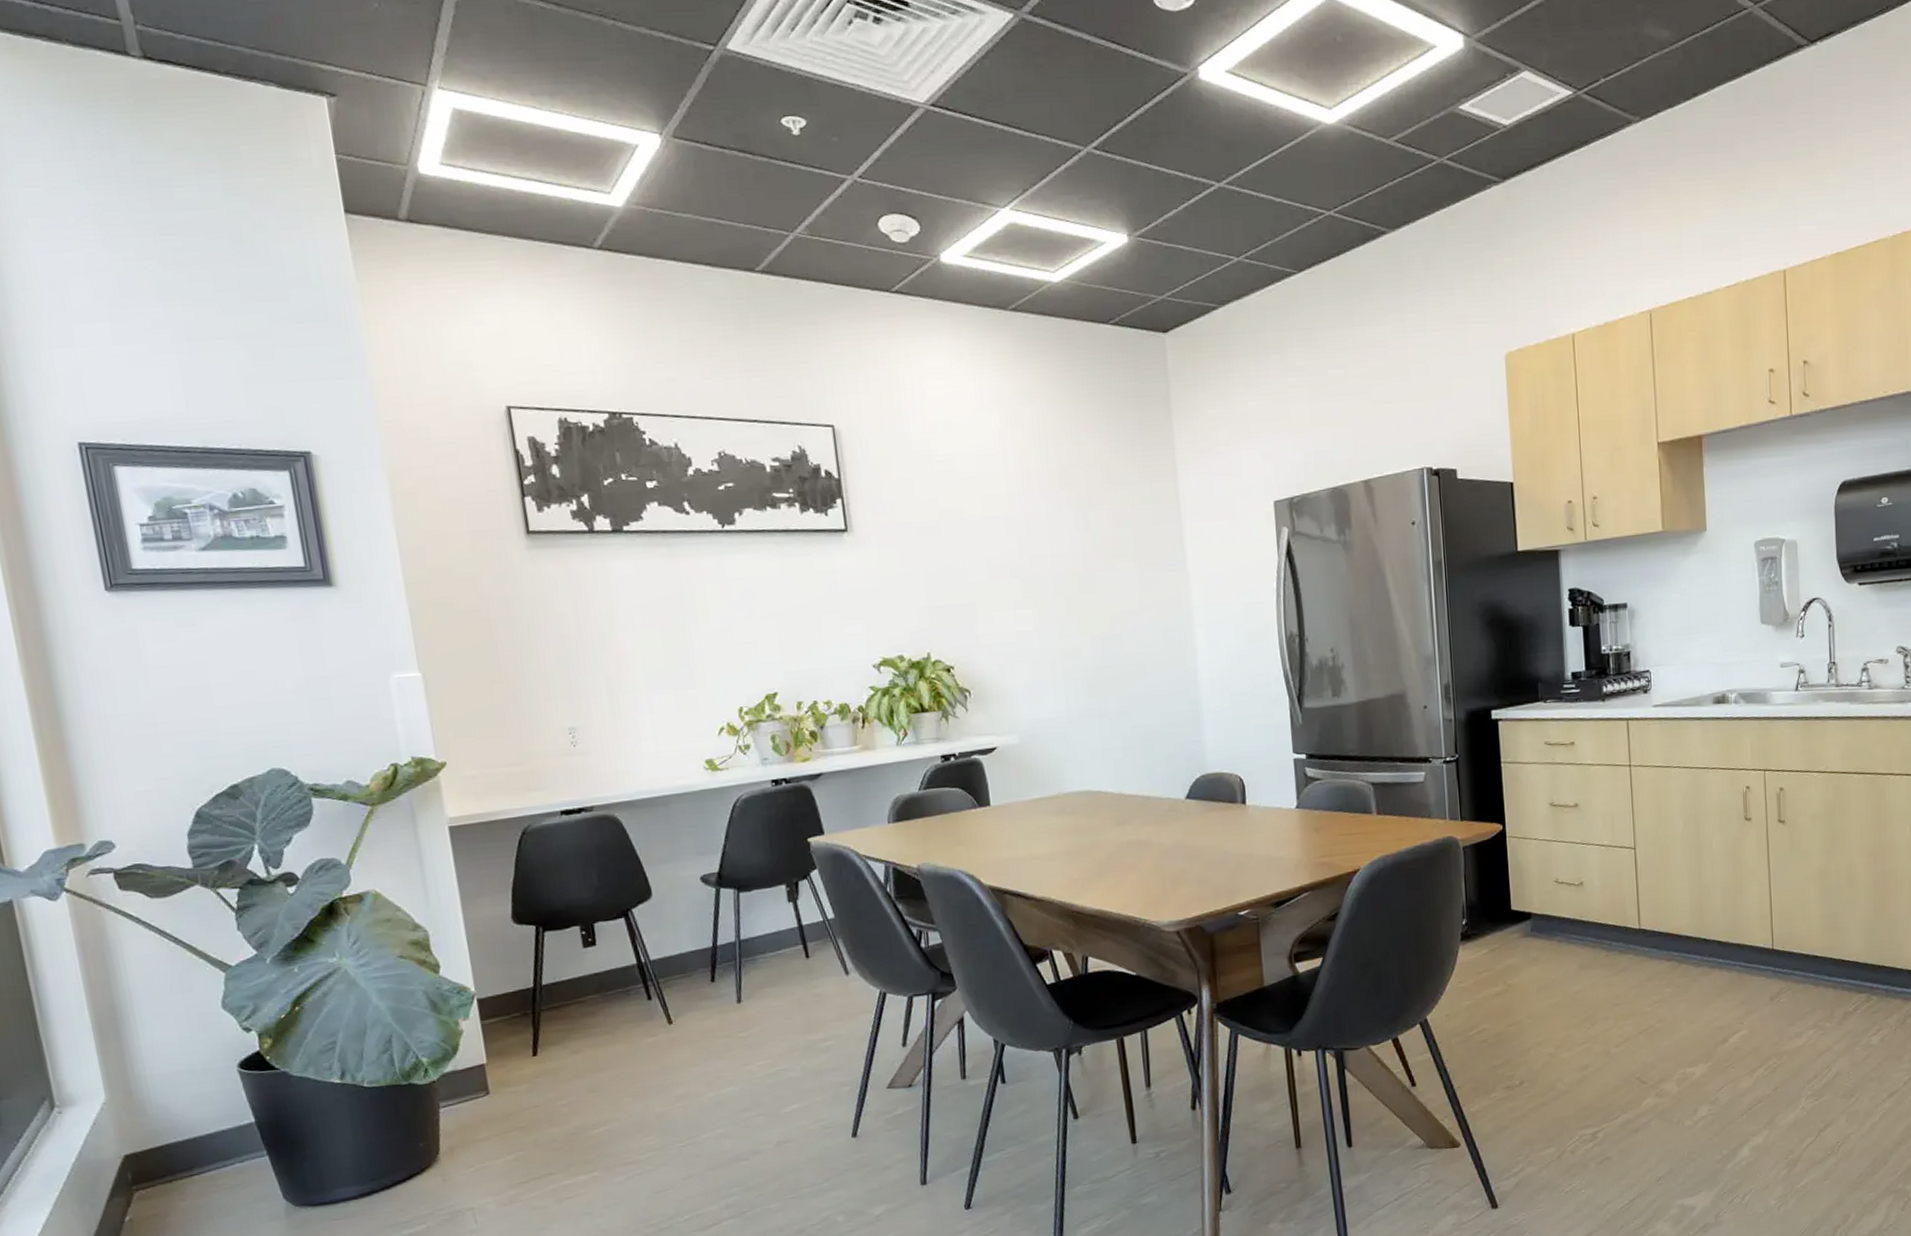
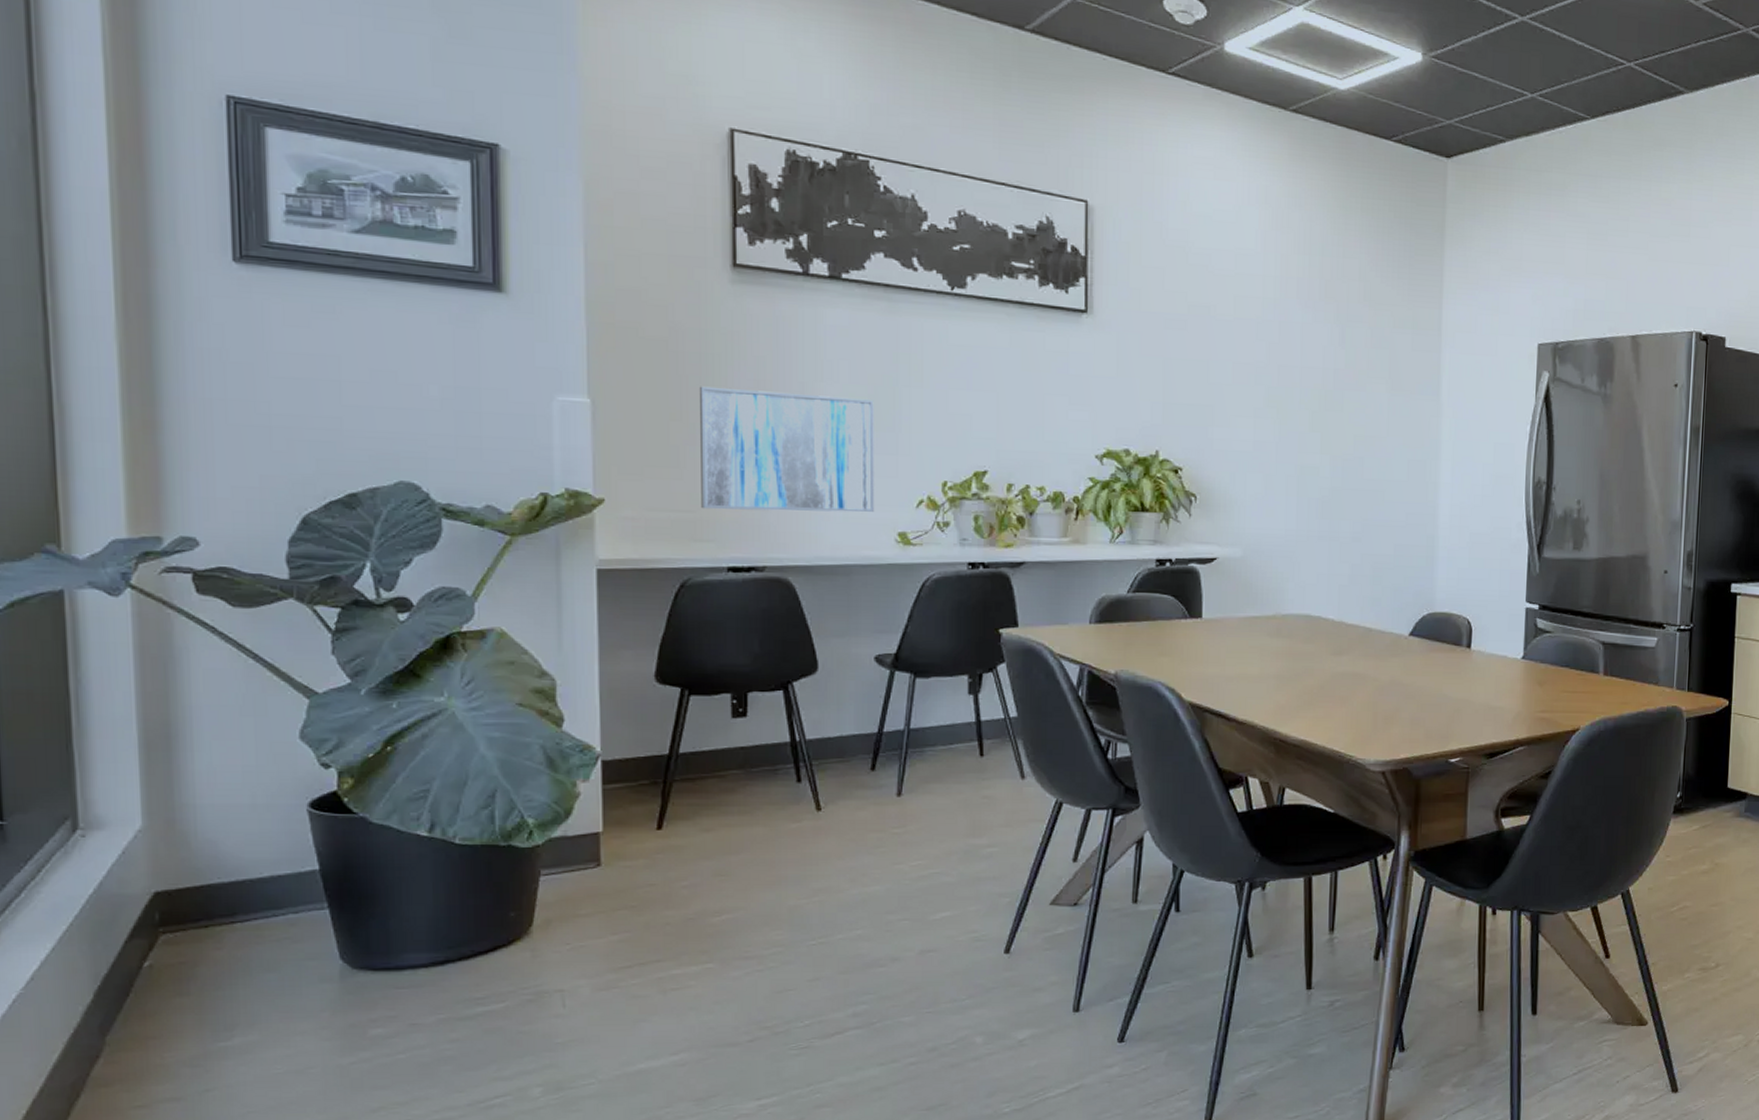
wall art: none [513,640,681,761] -> present [698,386,874,513]

